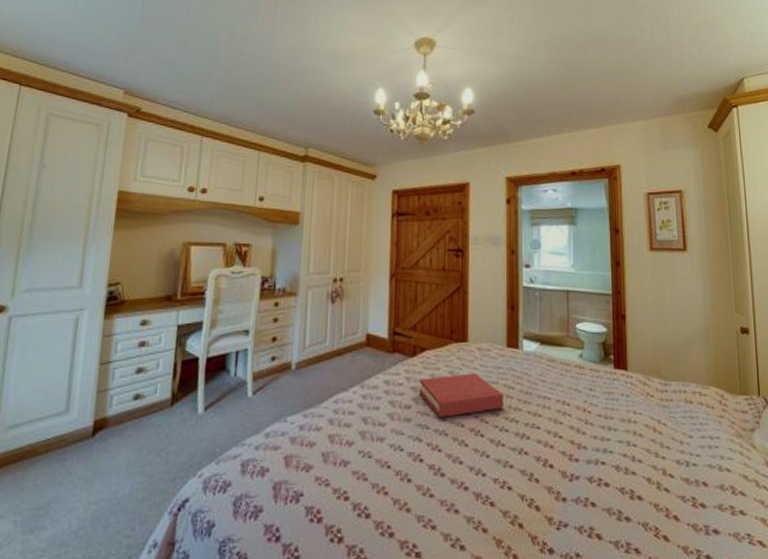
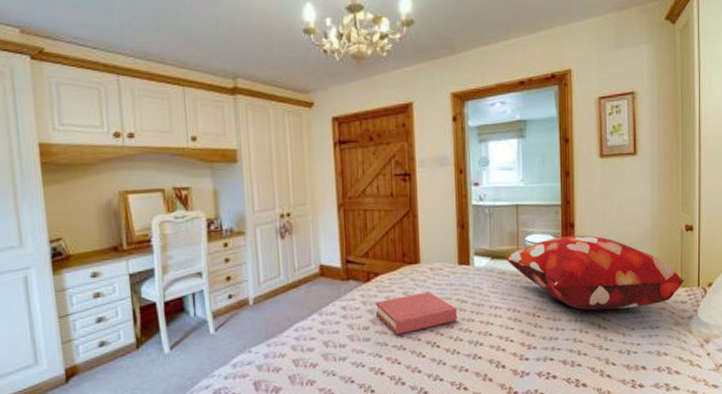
decorative pillow: none [556,327,743,412] -> present [506,235,684,310]

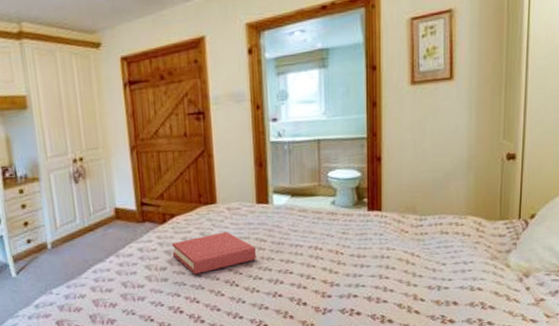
decorative pillow: present [506,235,684,310] -> none [307,168,503,246]

